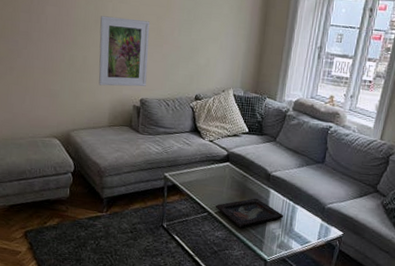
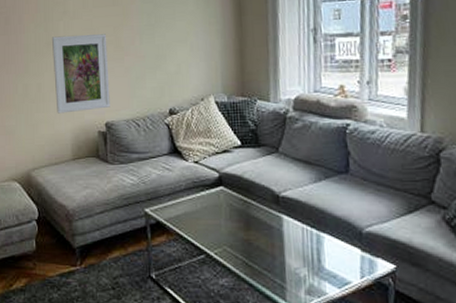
decorative tray: present [215,198,284,228] -> none [213,229,308,271]

